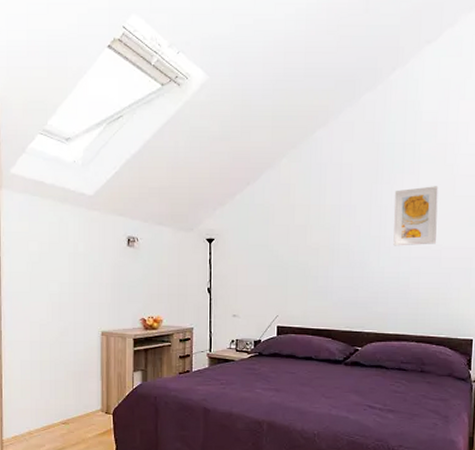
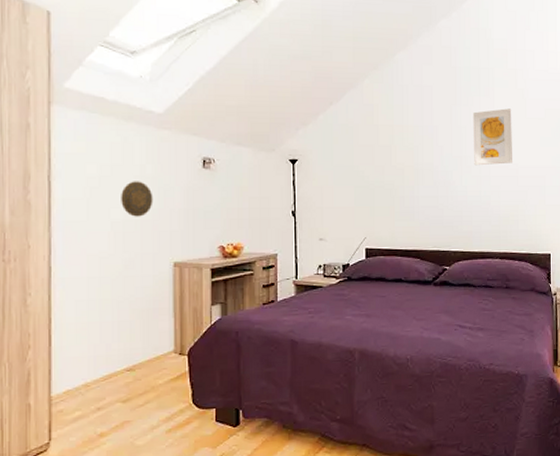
decorative plate: none [57,257,85,290] -> present [121,181,153,217]

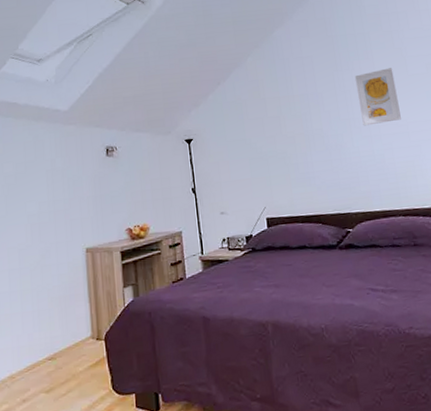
decorative plate: present [121,181,153,217] -> none [35,174,64,208]

